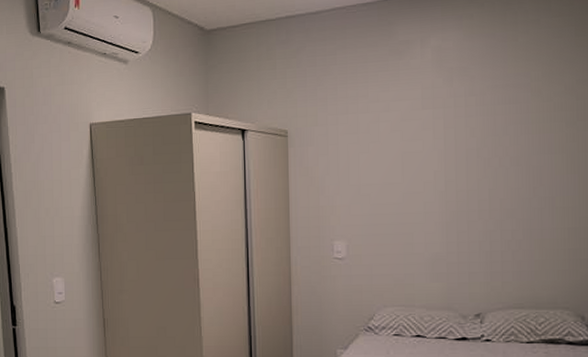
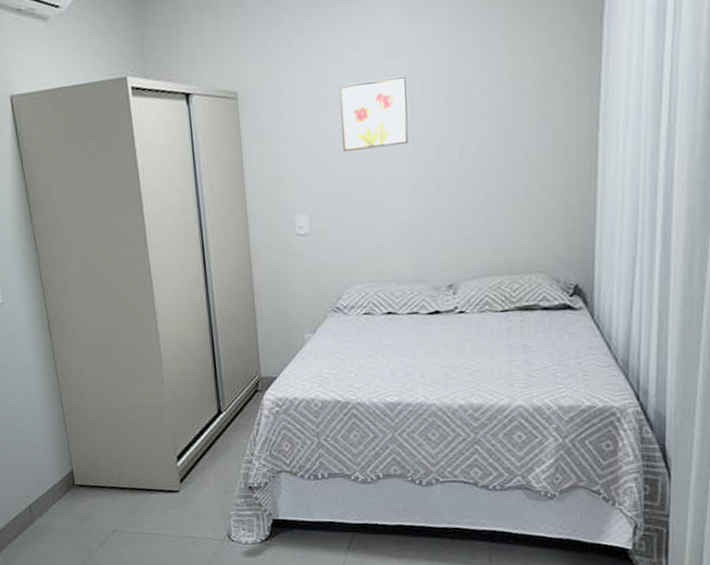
wall art: none [380,124,442,187] -> present [339,76,409,151]

